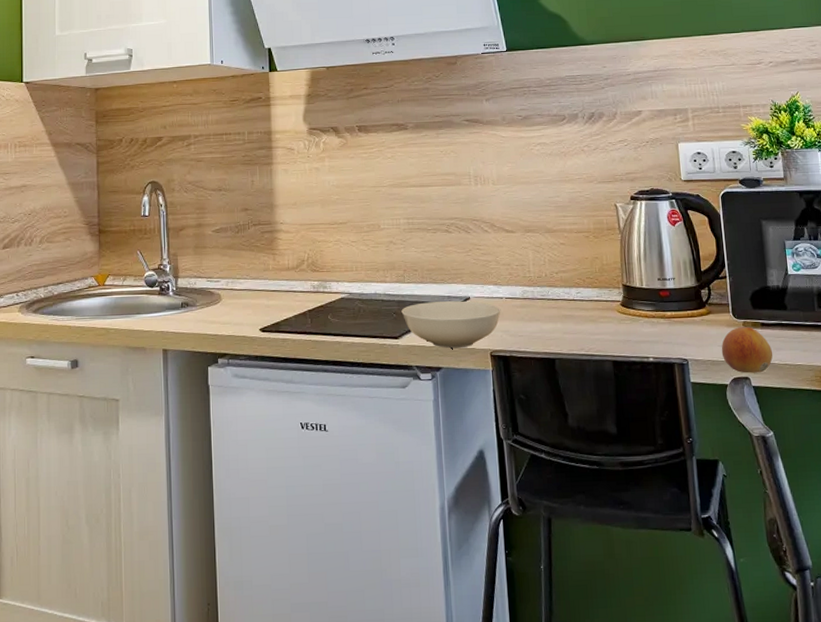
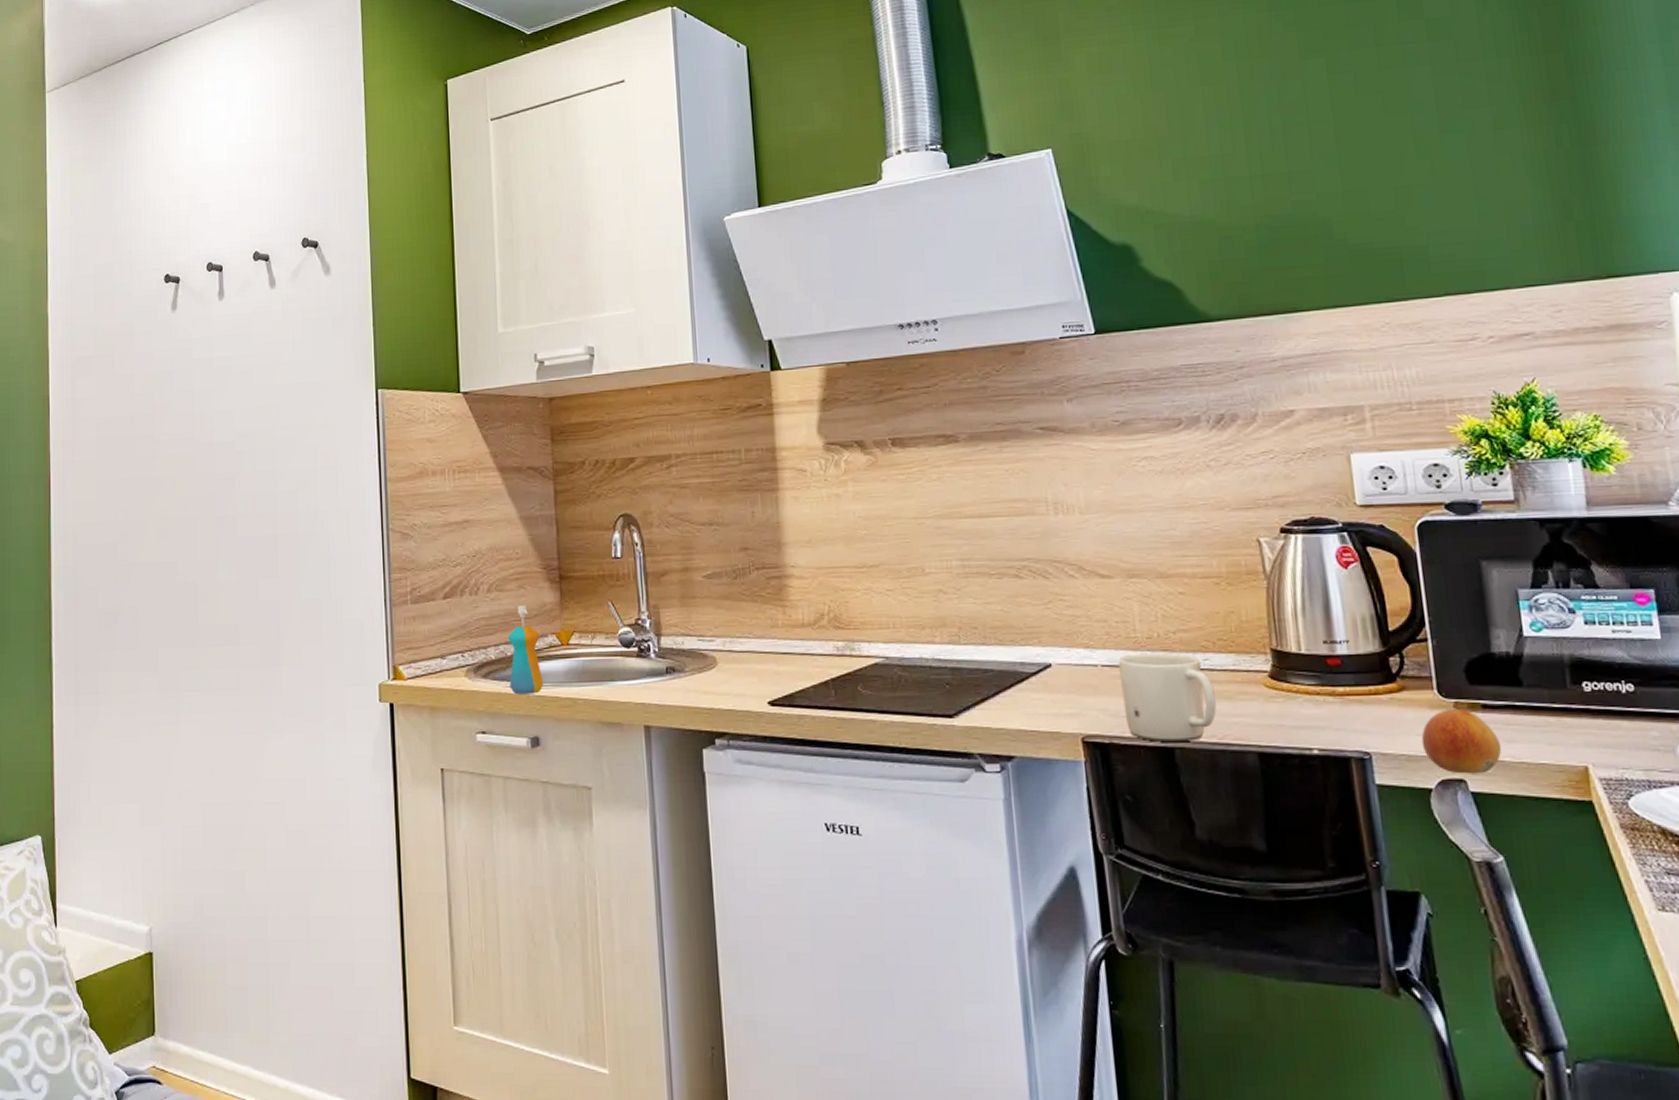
soap dispenser: none [55,254,83,326] -> present [509,605,544,695]
bowl: present [401,301,501,349] -> none [956,669,1096,732]
mug: none [517,288,585,355] -> present [1117,653,1217,743]

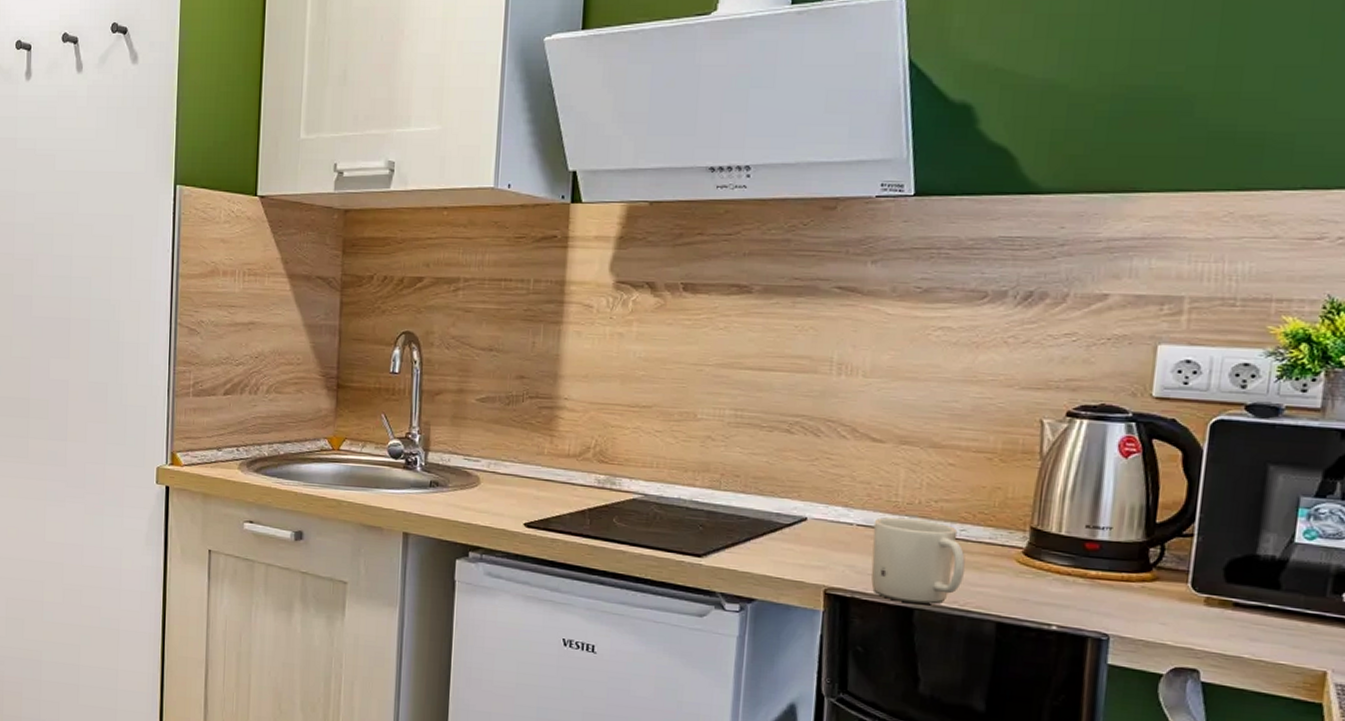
soap dispenser: present [509,605,544,695] -> none [279,409,313,492]
fruit: present [1421,709,1502,774] -> none [1162,603,1244,667]

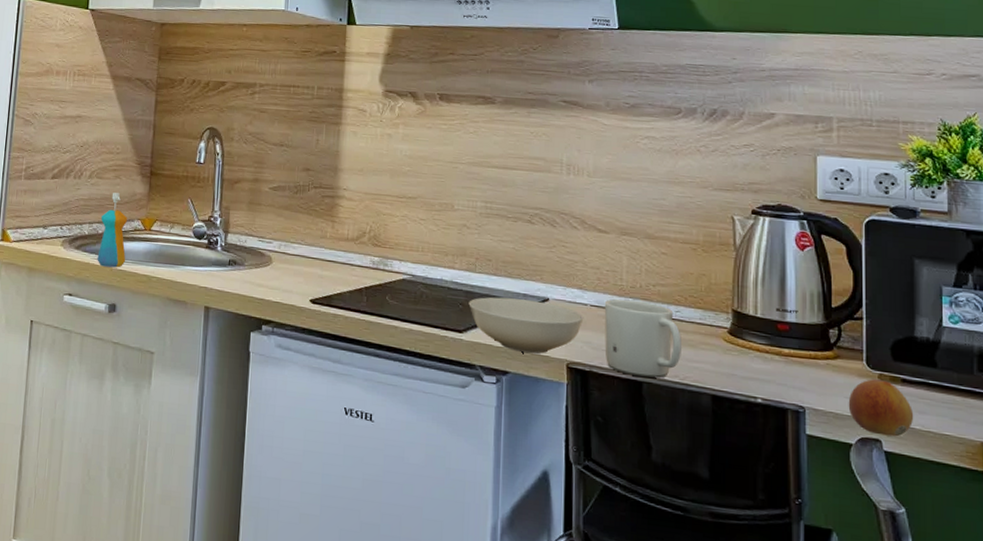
soap dispenser: none [279,409,313,492] -> present [97,192,128,268]
bowl: none [710,517,848,580] -> present [468,297,584,354]
fruit: none [1162,603,1244,667] -> present [848,379,914,437]

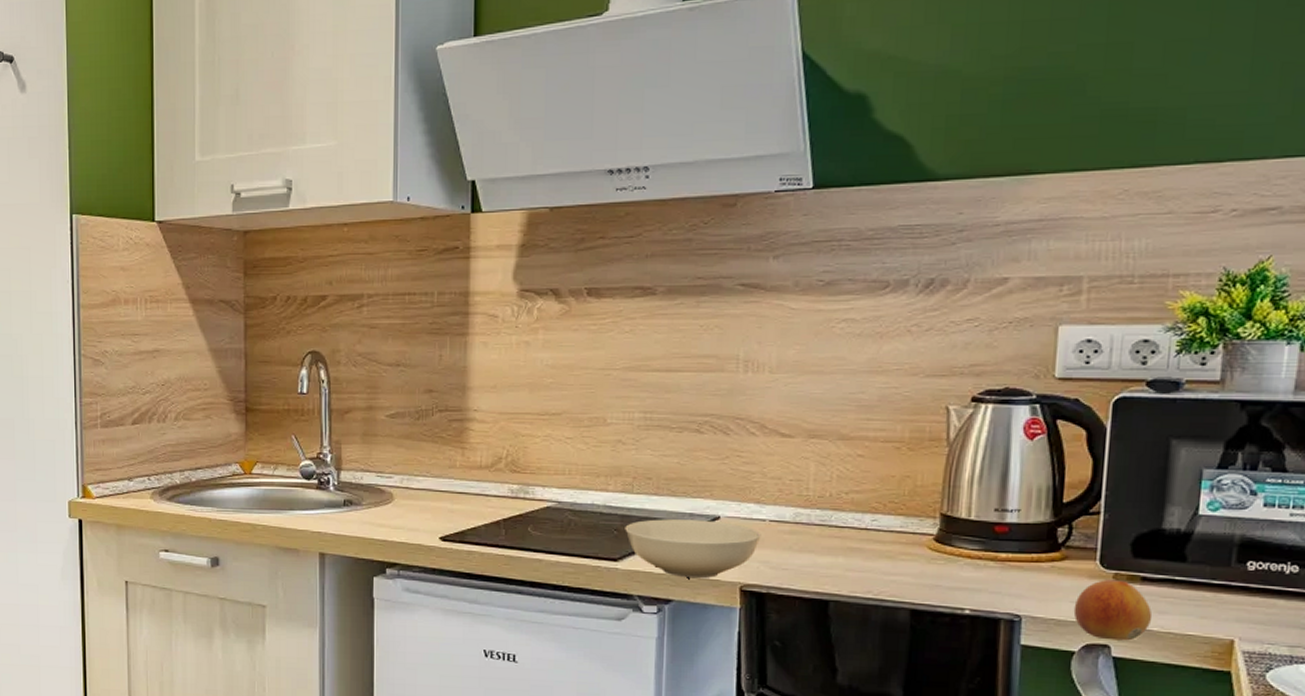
soap dispenser: present [97,192,128,268] -> none [193,435,226,518]
mug: present [604,299,683,378] -> none [785,511,879,596]

